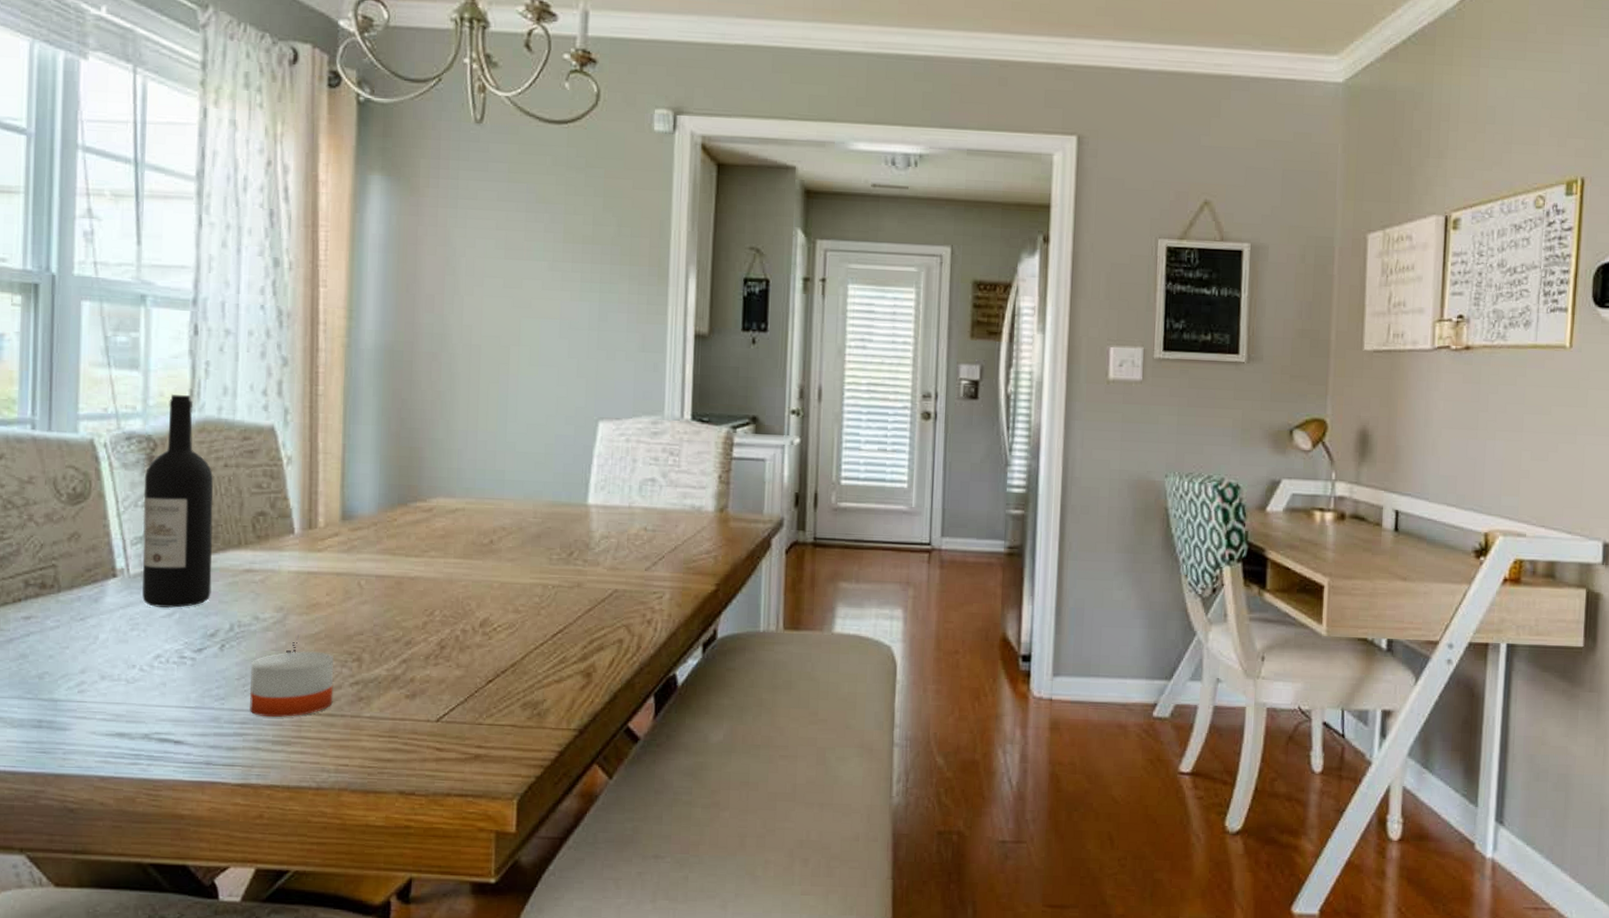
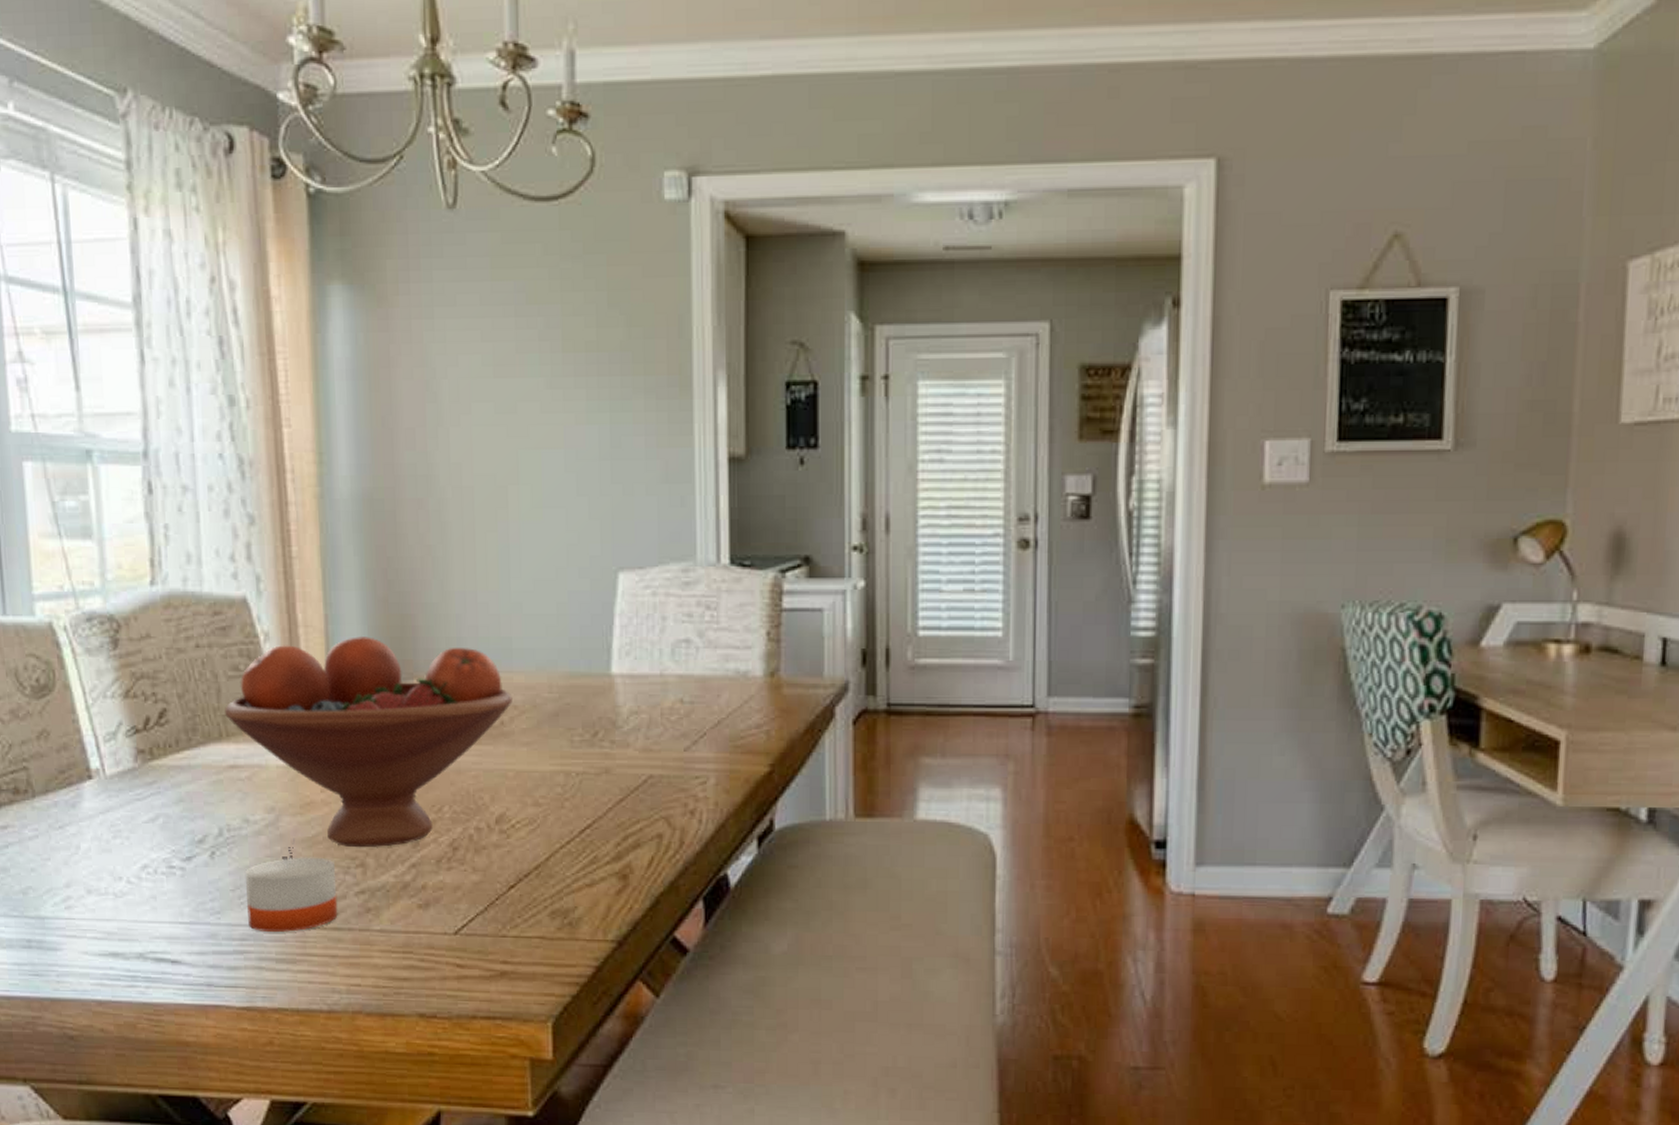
wine bottle: present [142,395,213,608] -> none [110,566,195,811]
fruit bowl: none [244,464,502,645] -> present [224,637,513,848]

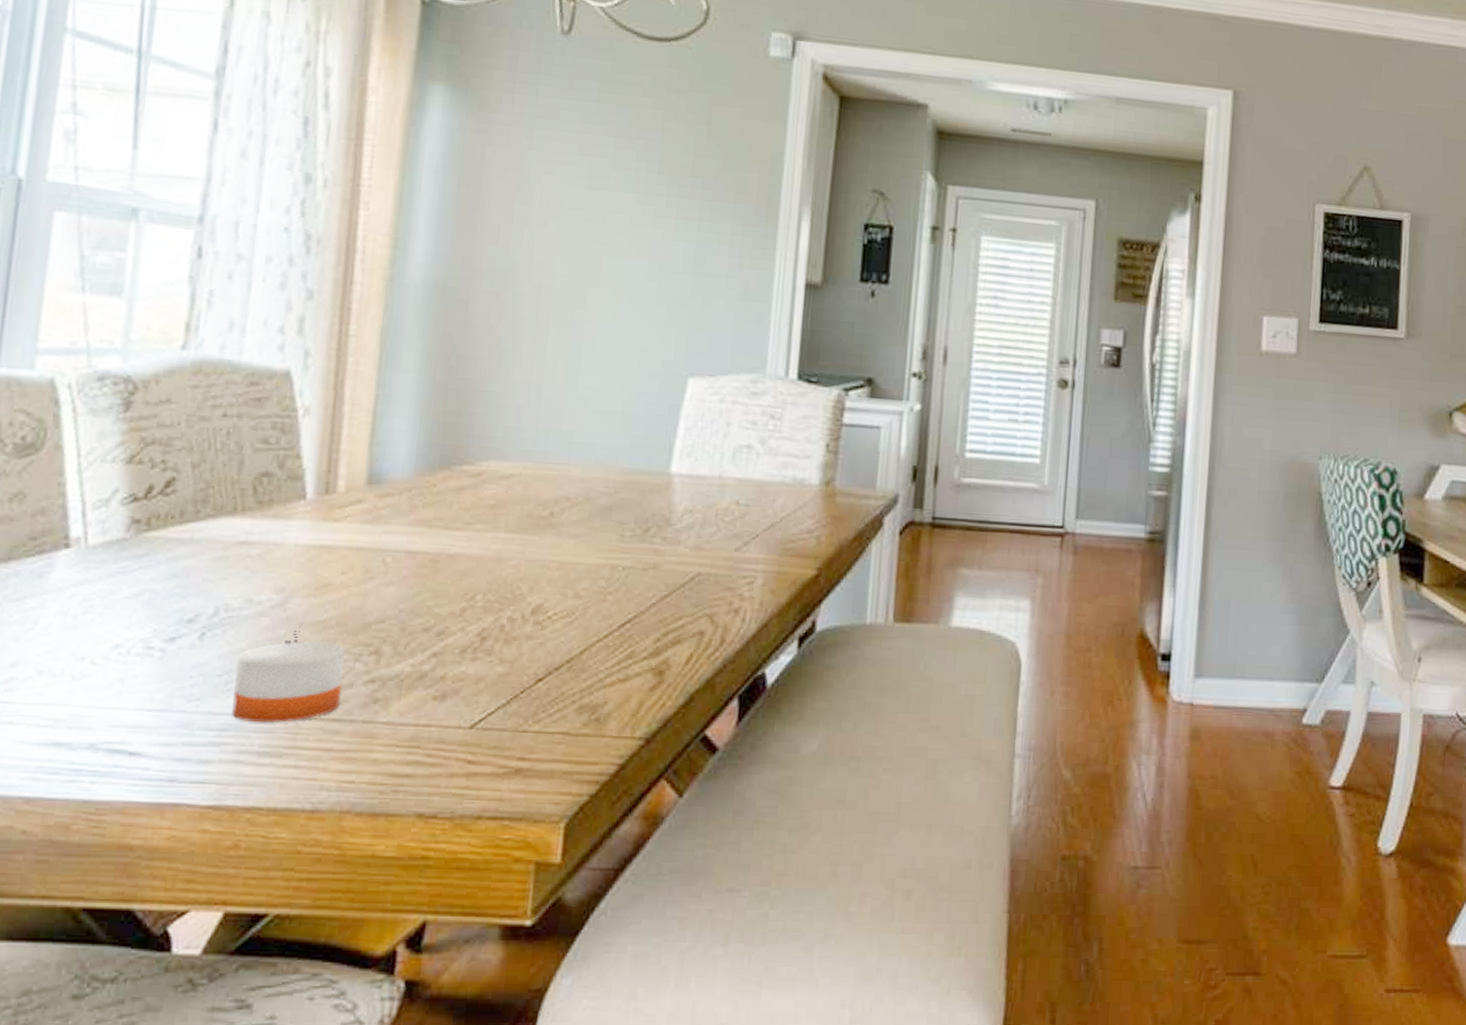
fruit bowl: present [224,637,513,848] -> none [243,418,566,635]

